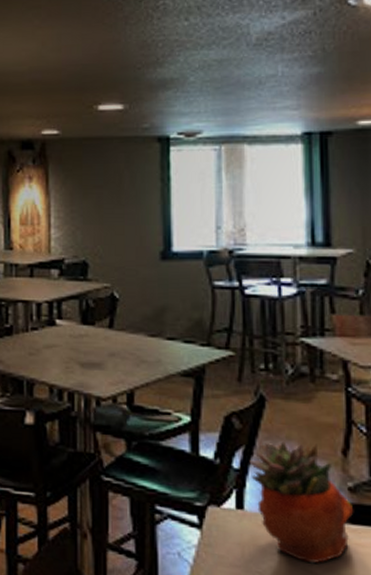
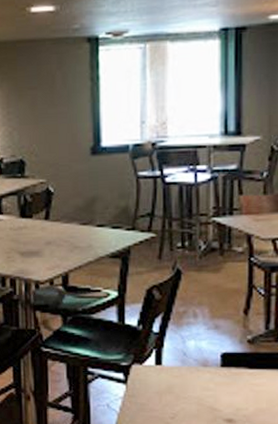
succulent planter: present [249,441,354,564] -> none [167,307,252,403]

